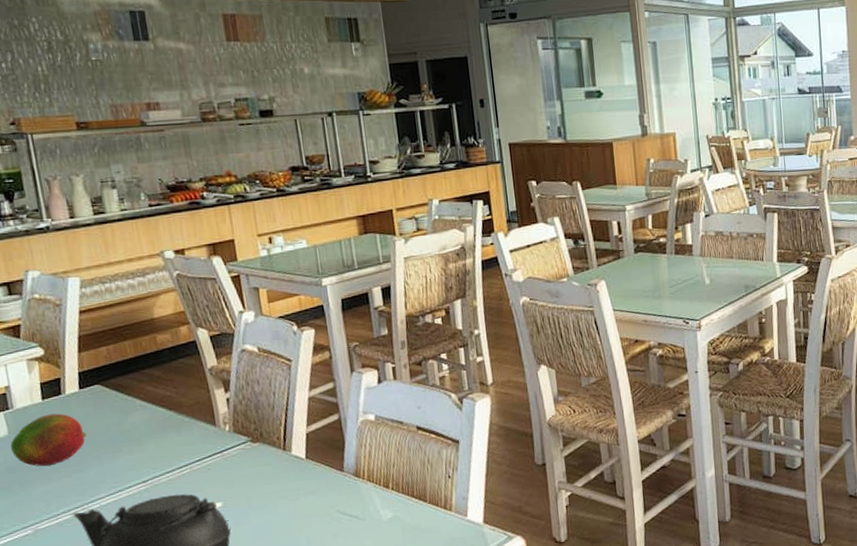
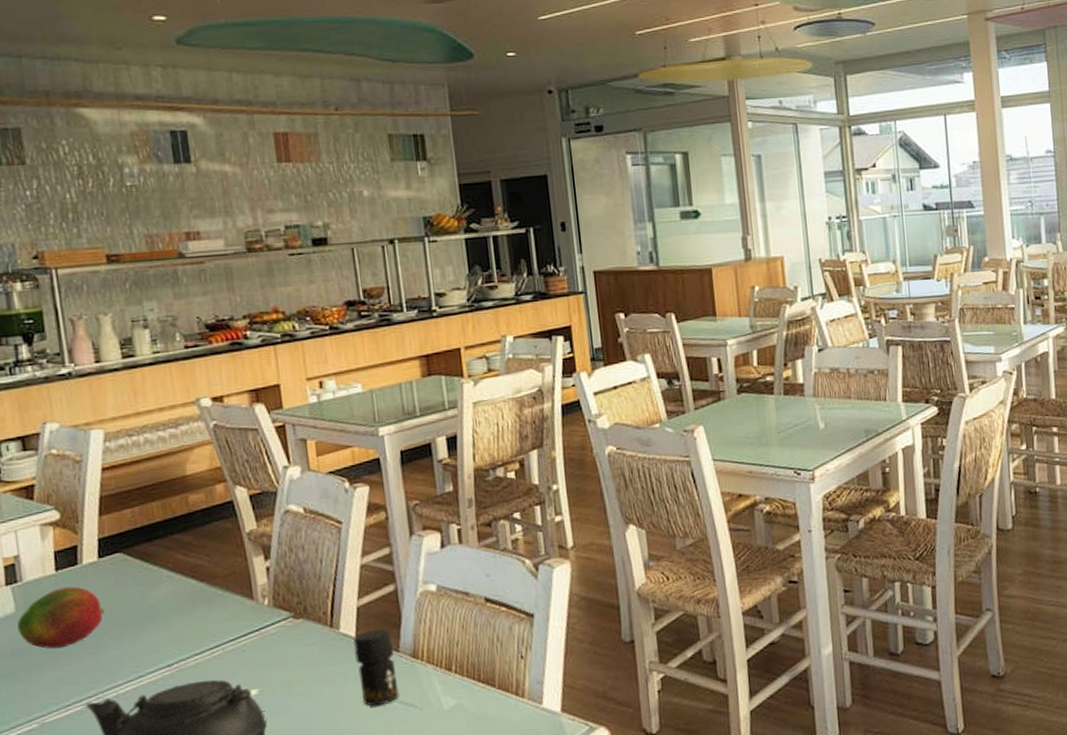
jar: none [303,452,344,517] -> present [353,629,399,706]

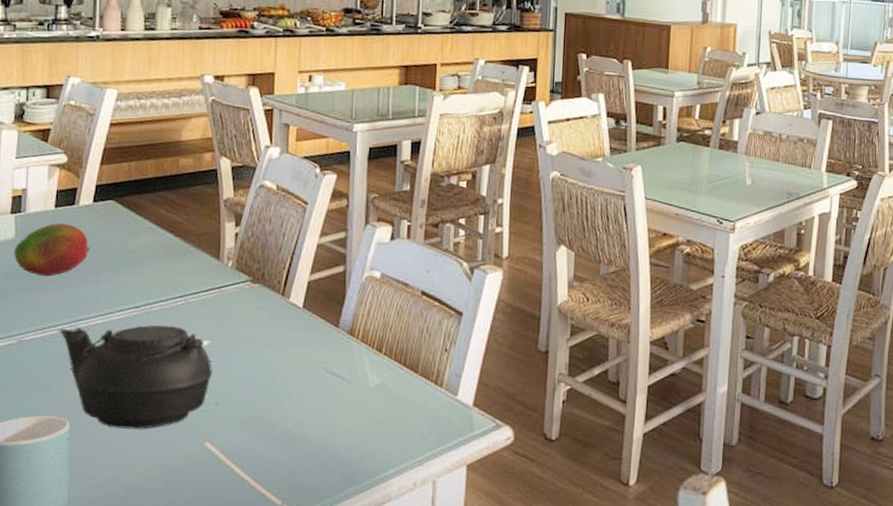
jar: present [353,629,399,706] -> none [298,304,335,373]

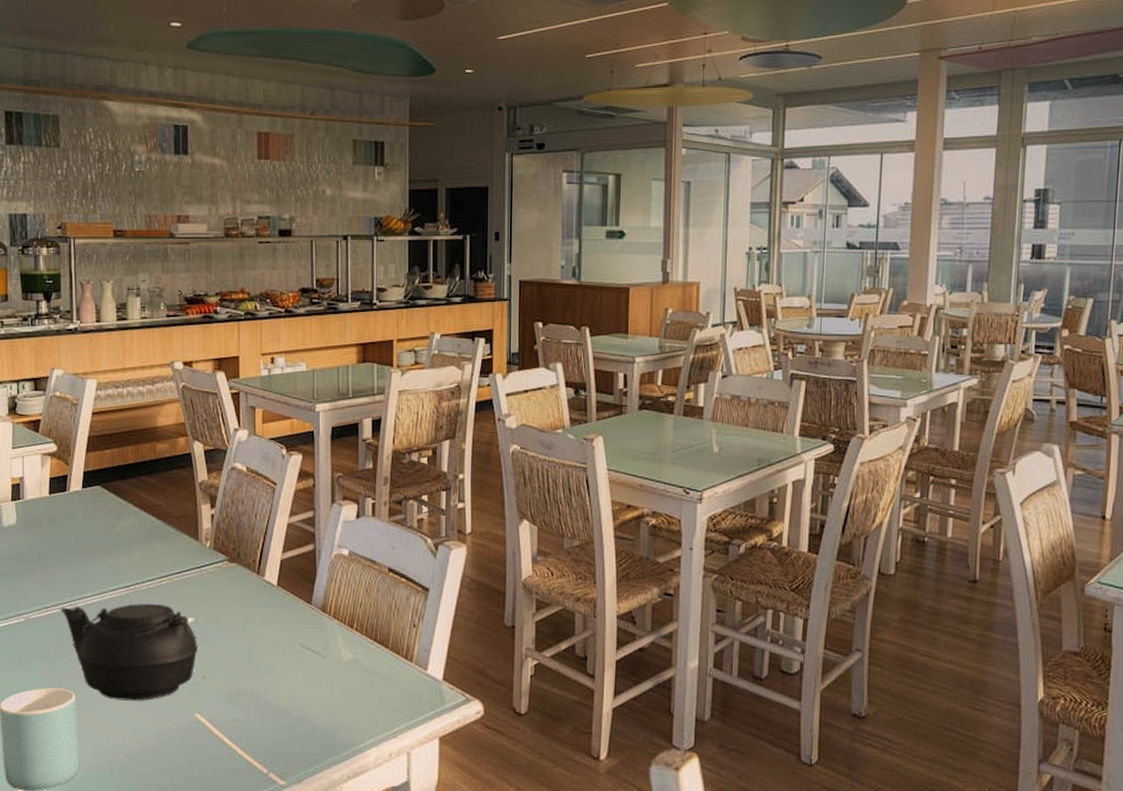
fruit: present [14,223,90,276] -> none [17,509,82,558]

